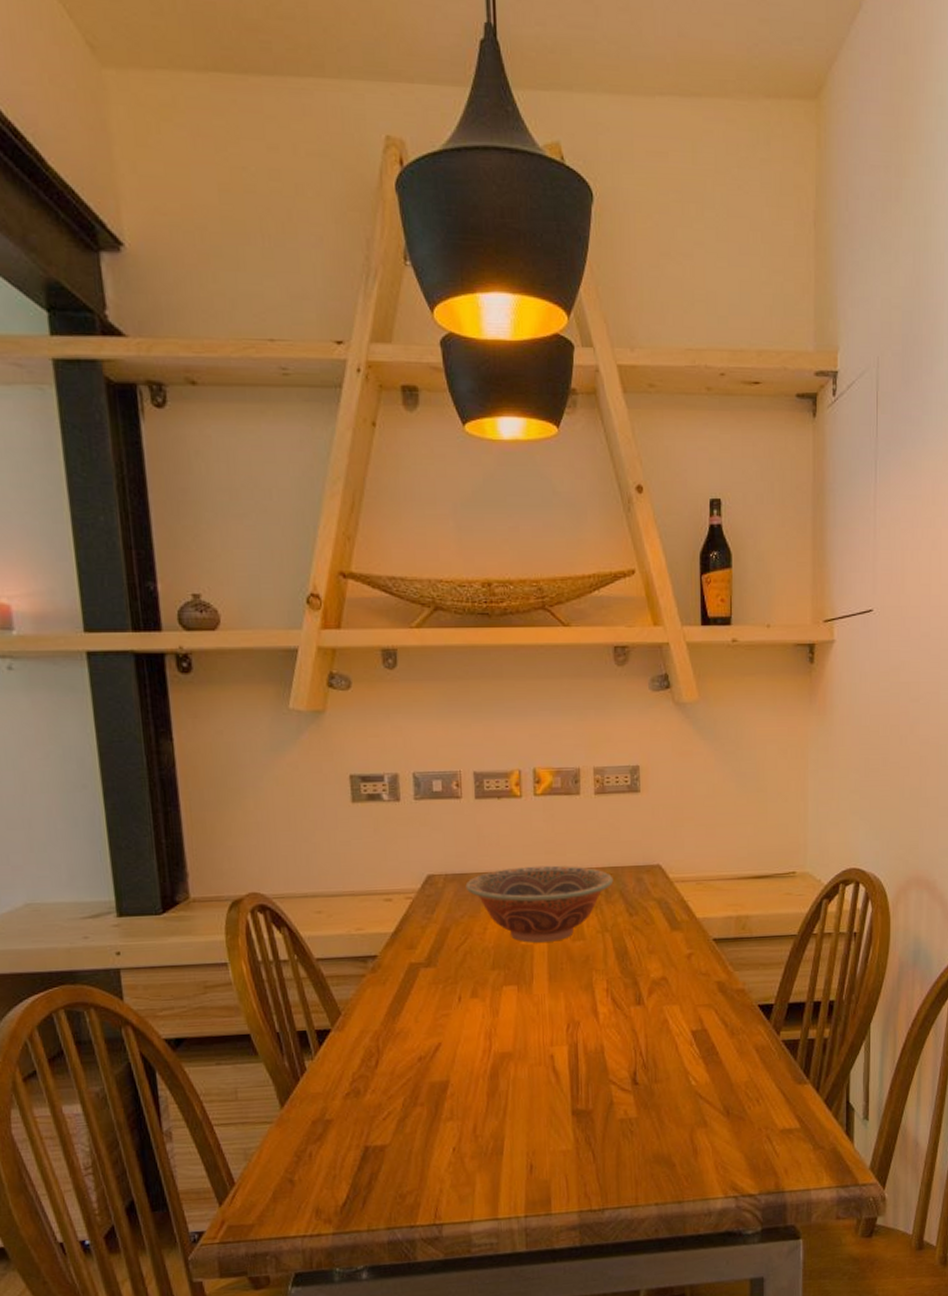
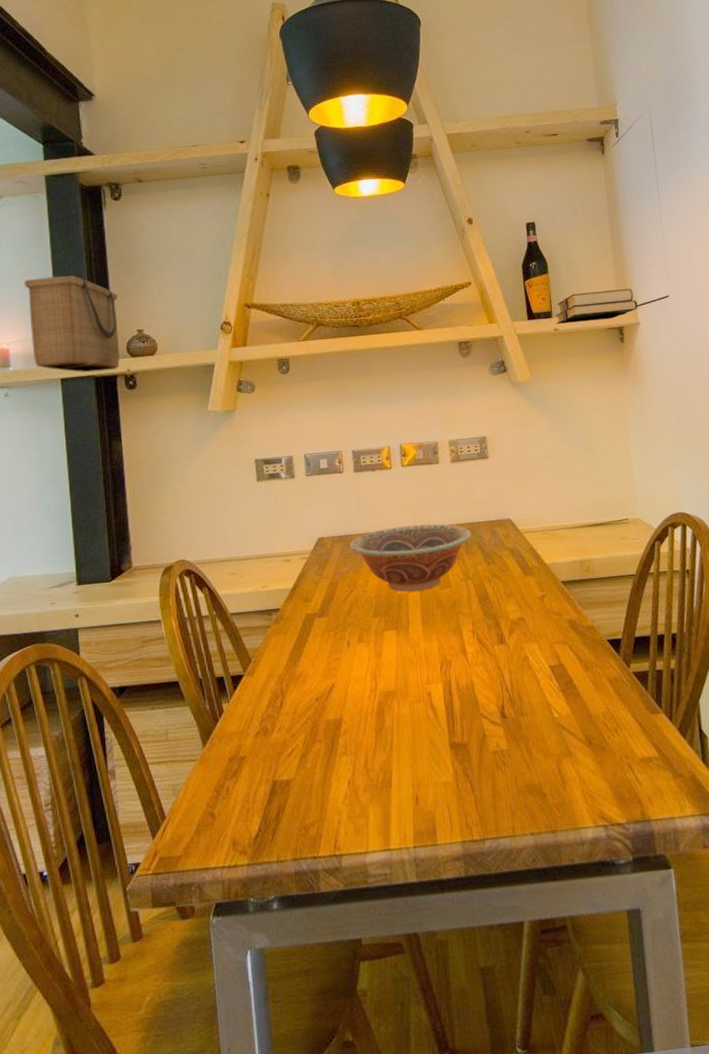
basket: none [27,508,169,646] -> present [24,275,120,373]
books: none [735,596,835,633] -> present [555,288,638,324]

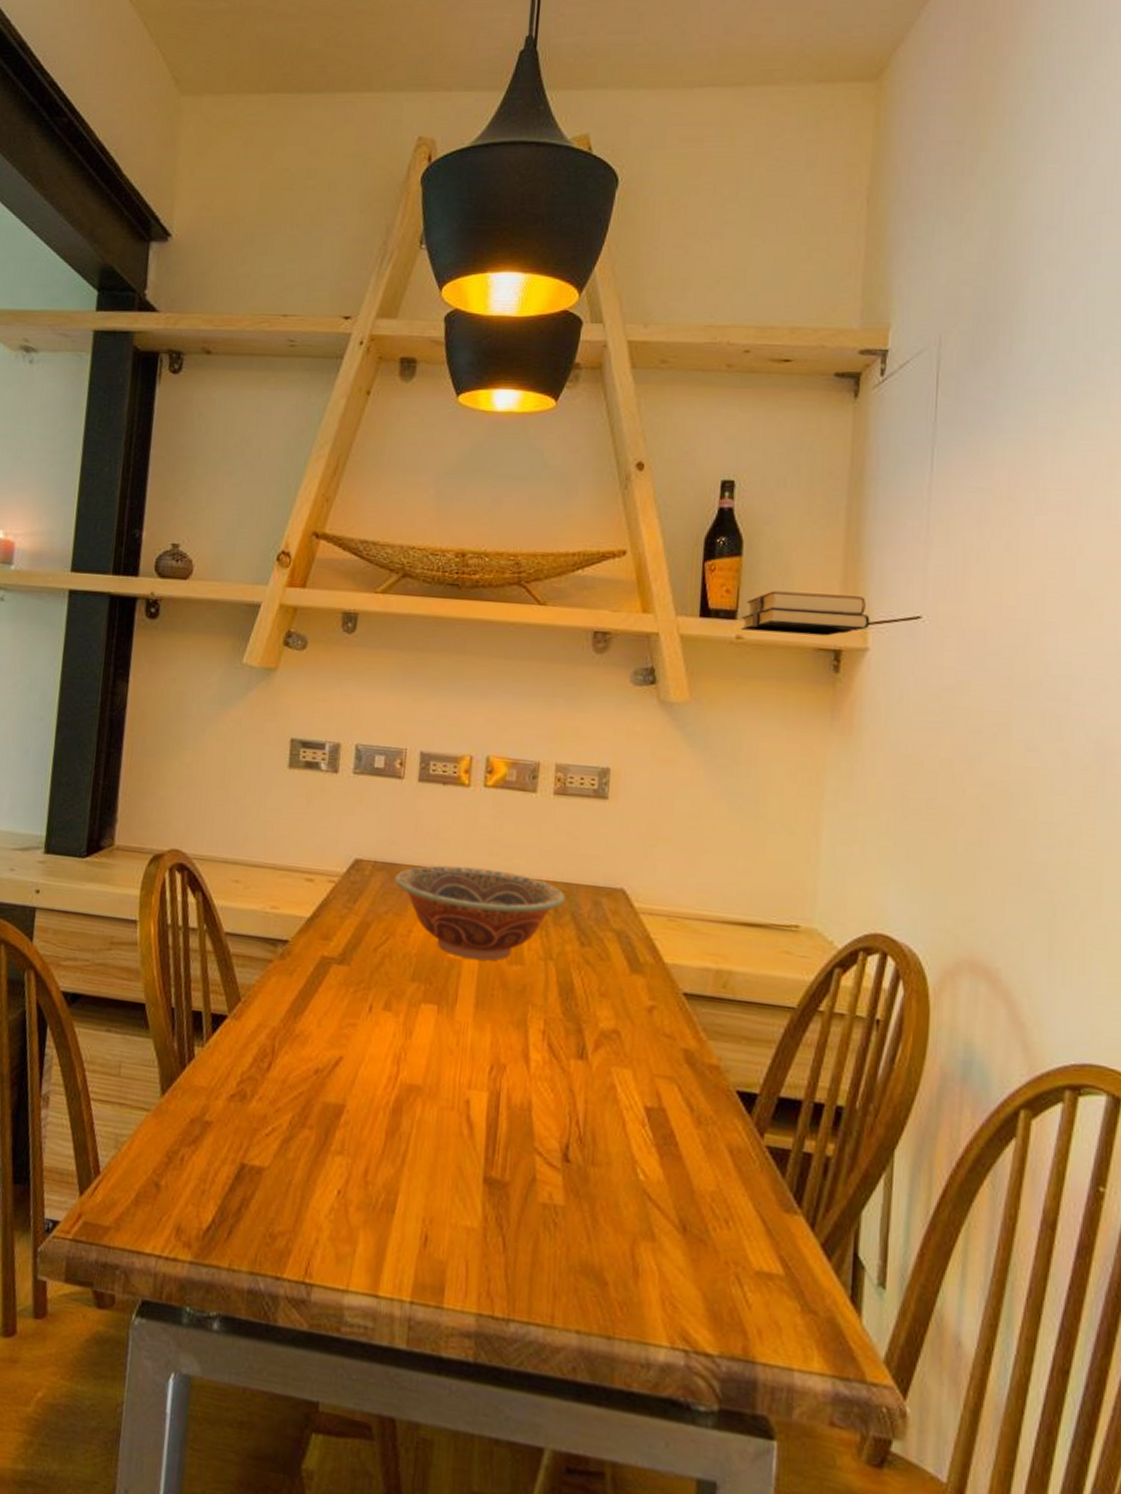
basket: present [24,275,120,373] -> none [41,458,156,590]

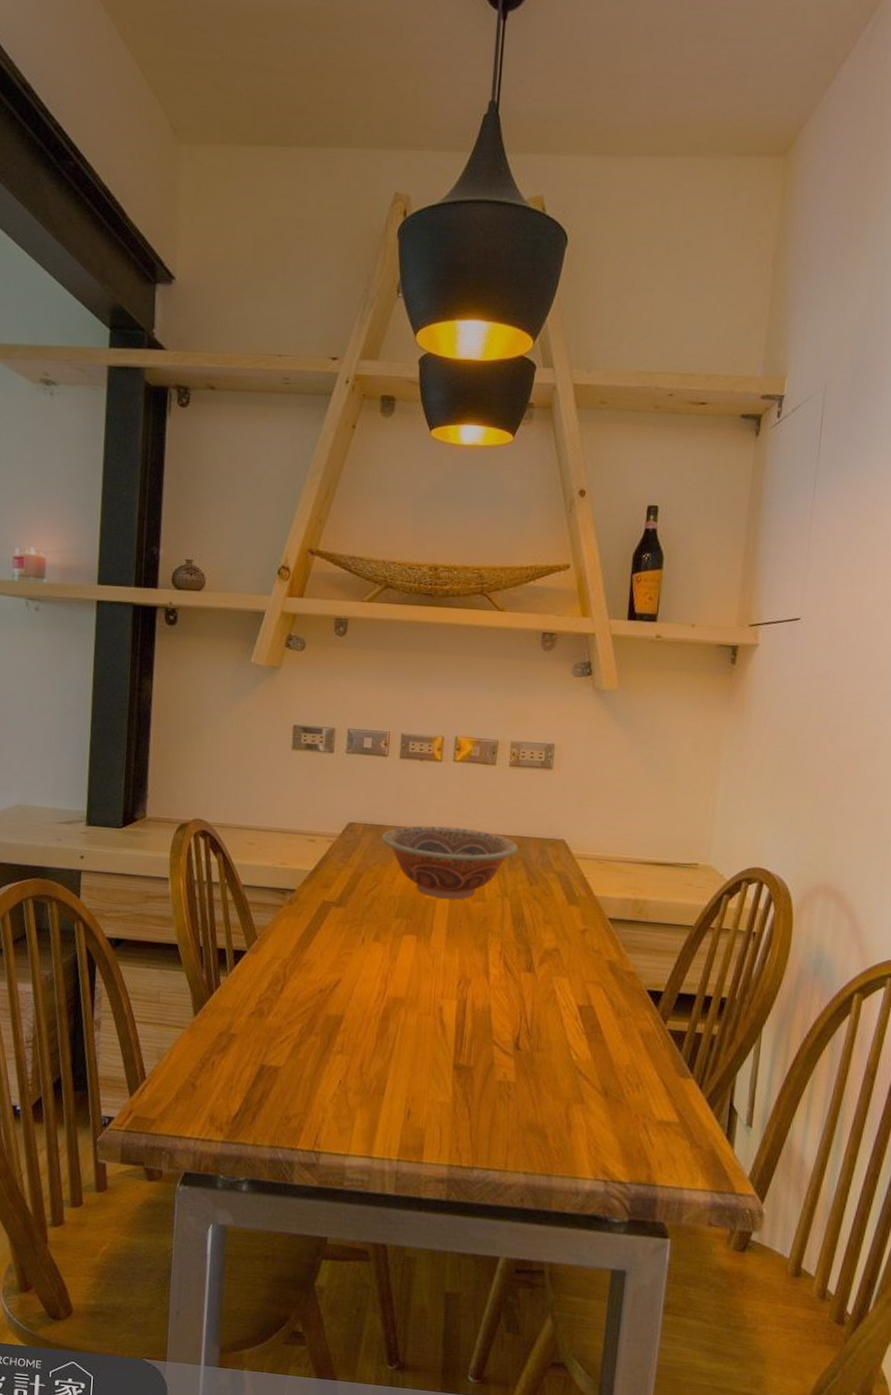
books: present [740,591,870,636] -> none [659,598,761,635]

